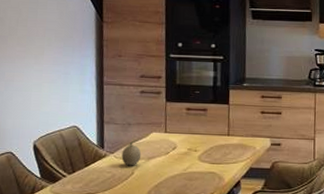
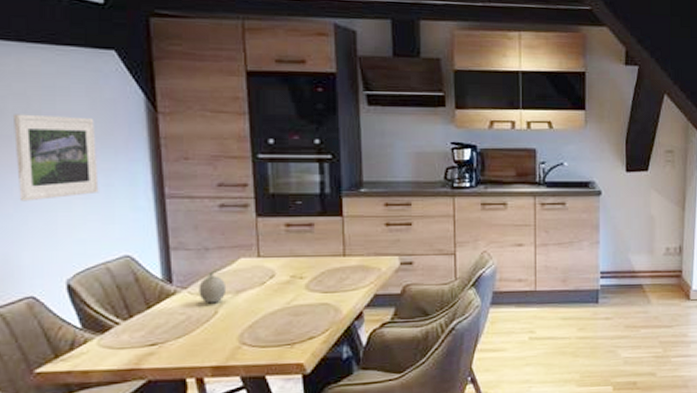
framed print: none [8,21,61,83] -> present [14,114,99,202]

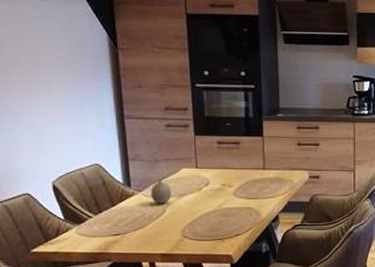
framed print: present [14,114,99,202] -> none [10,49,75,119]

